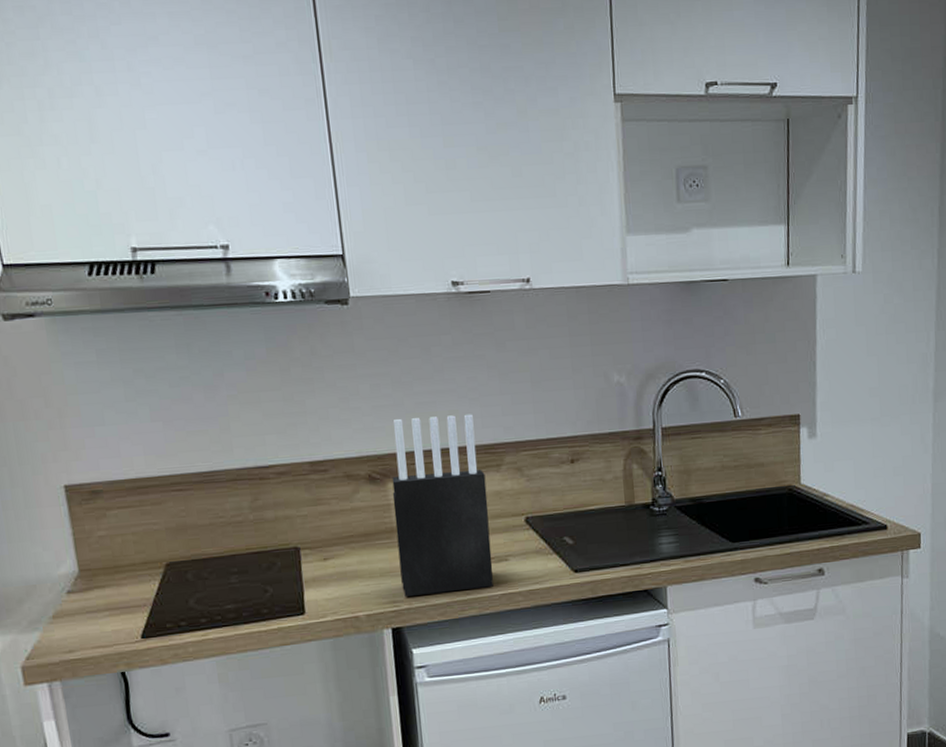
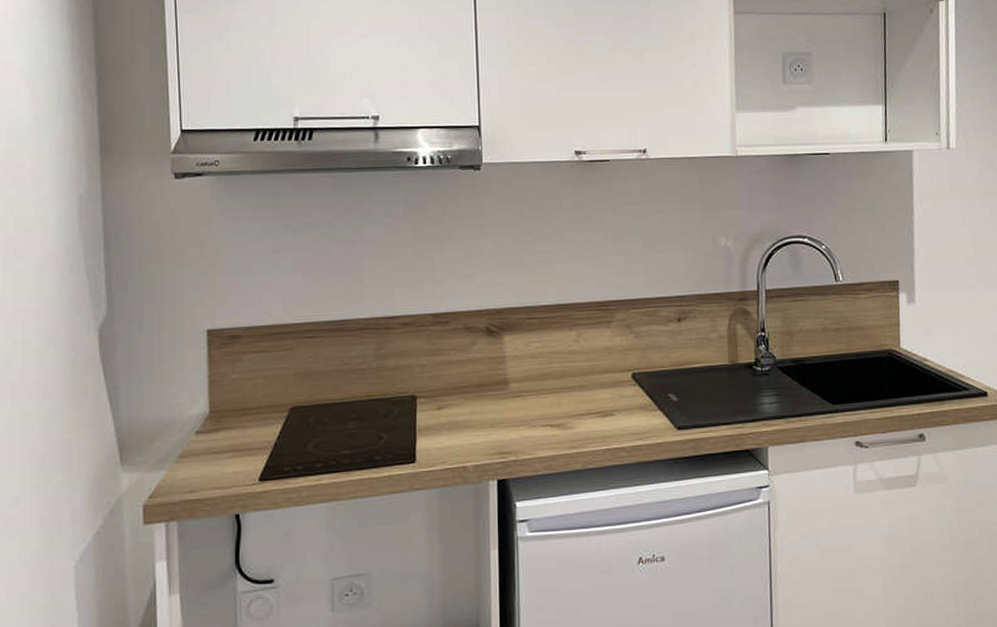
knife block: present [392,414,493,596] -> none [507,272,599,448]

